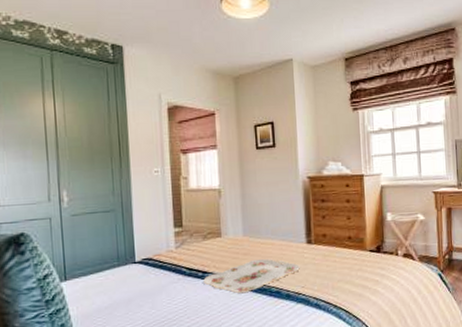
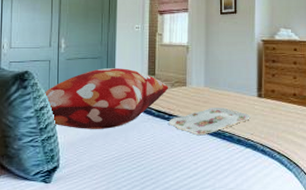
decorative pillow: none [46,221,201,298] -> present [44,68,169,129]

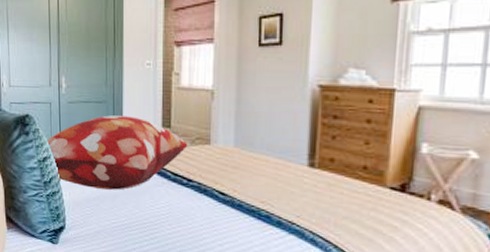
serving tray: present [169,108,250,135] -> none [187,175,297,210]

